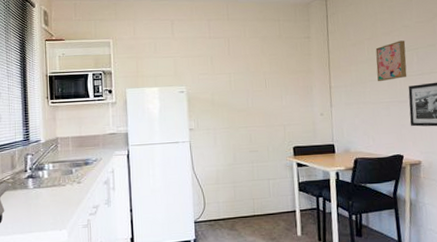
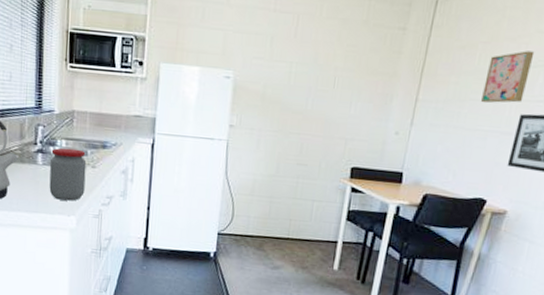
jar: none [39,169,73,217] -> present [49,147,87,201]

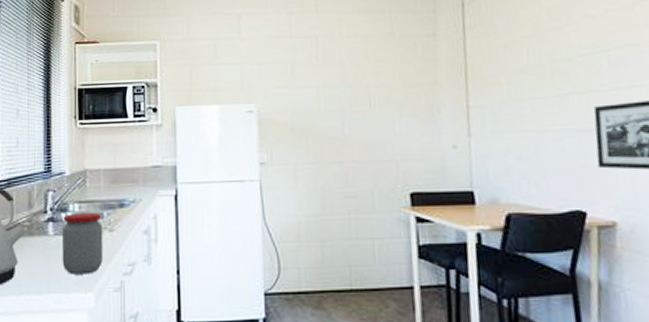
wall art: present [481,51,535,104] -> none [539,38,592,100]

